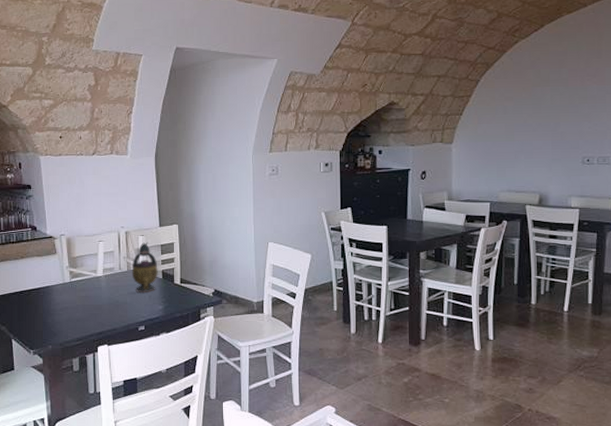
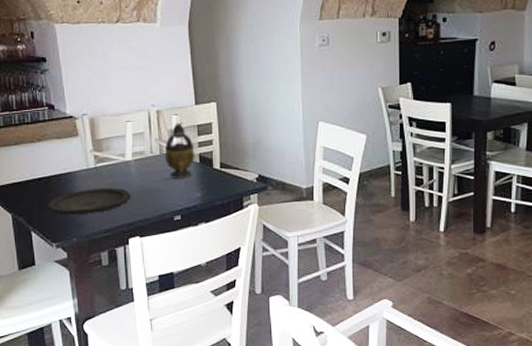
plate: none [27,300,101,325] -> present [47,188,131,216]

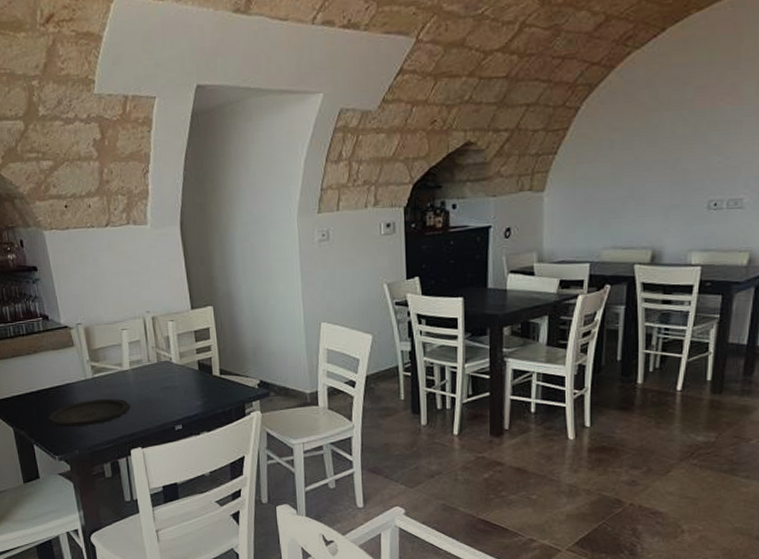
teapot: present [164,122,195,178] -> none [162,329,193,387]

